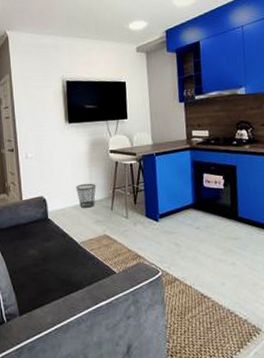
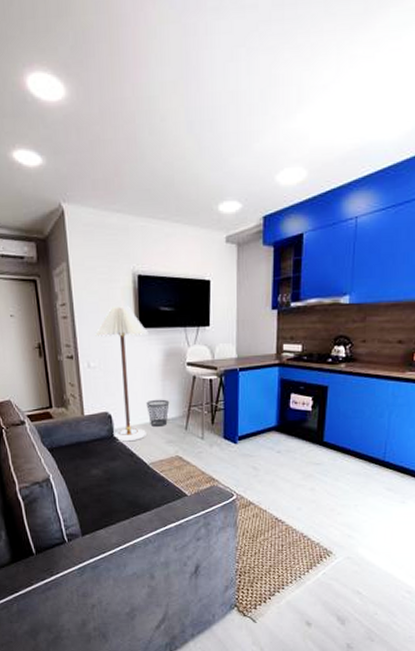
floor lamp: none [32,106,77,223] -> present [95,306,149,442]

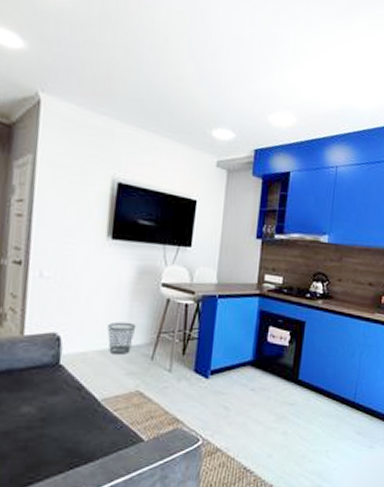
floor lamp: present [95,306,149,442] -> none [55,211,122,372]

